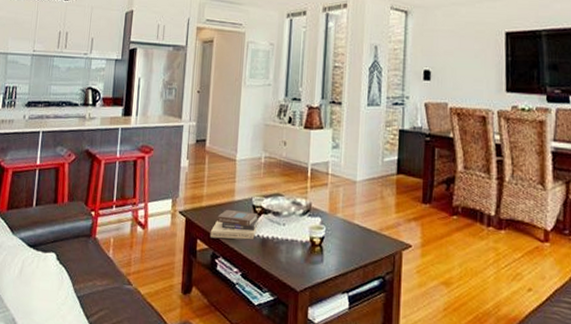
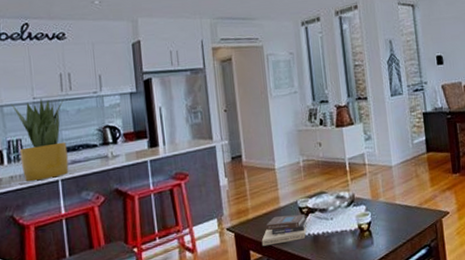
planter: none [12,52,59,129] -> present [10,97,69,182]

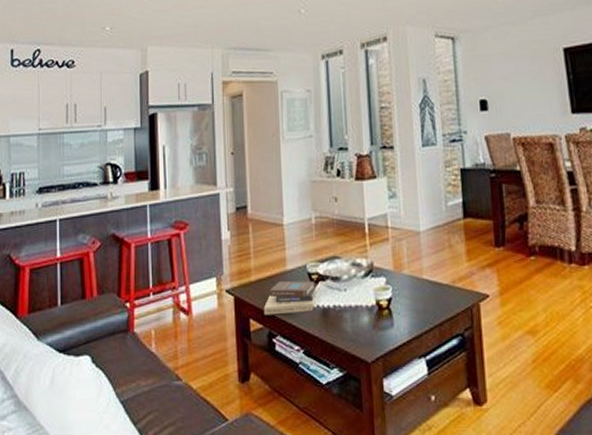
planter: present [10,97,69,182] -> none [17,130,69,219]

